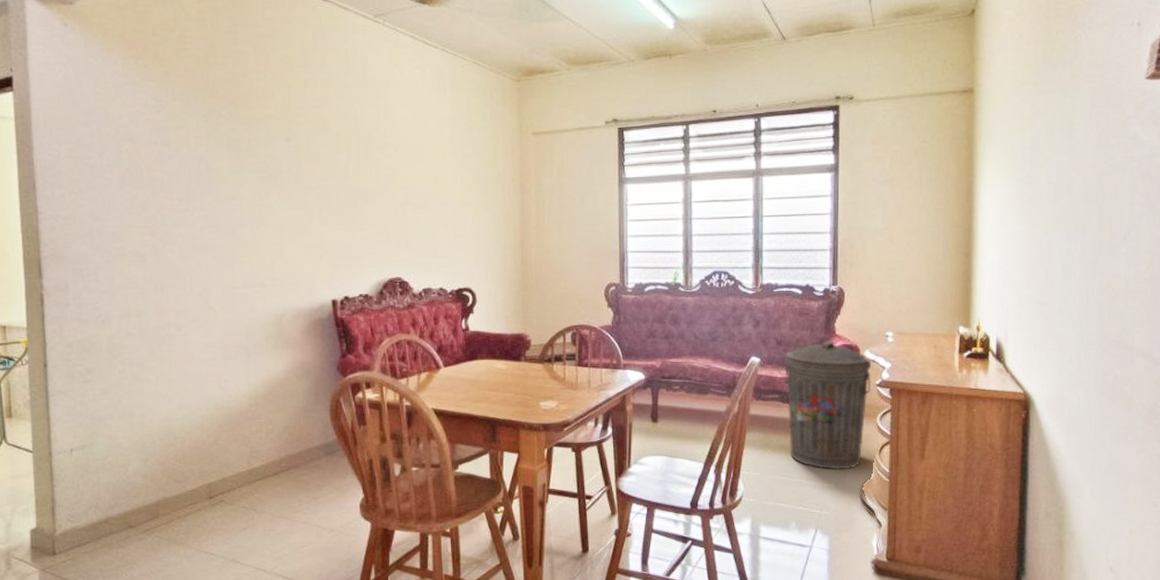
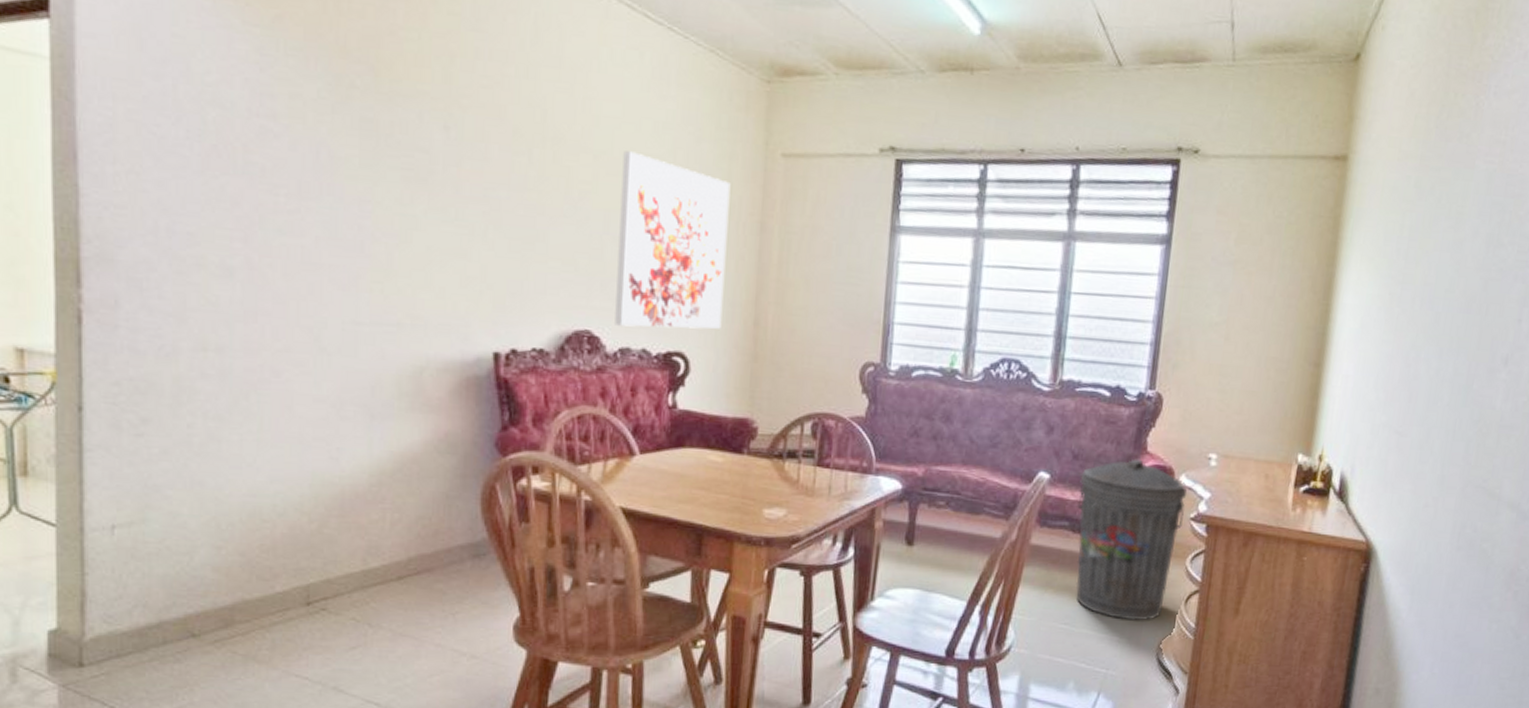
wall art: none [416,142,497,272] -> present [615,151,731,329]

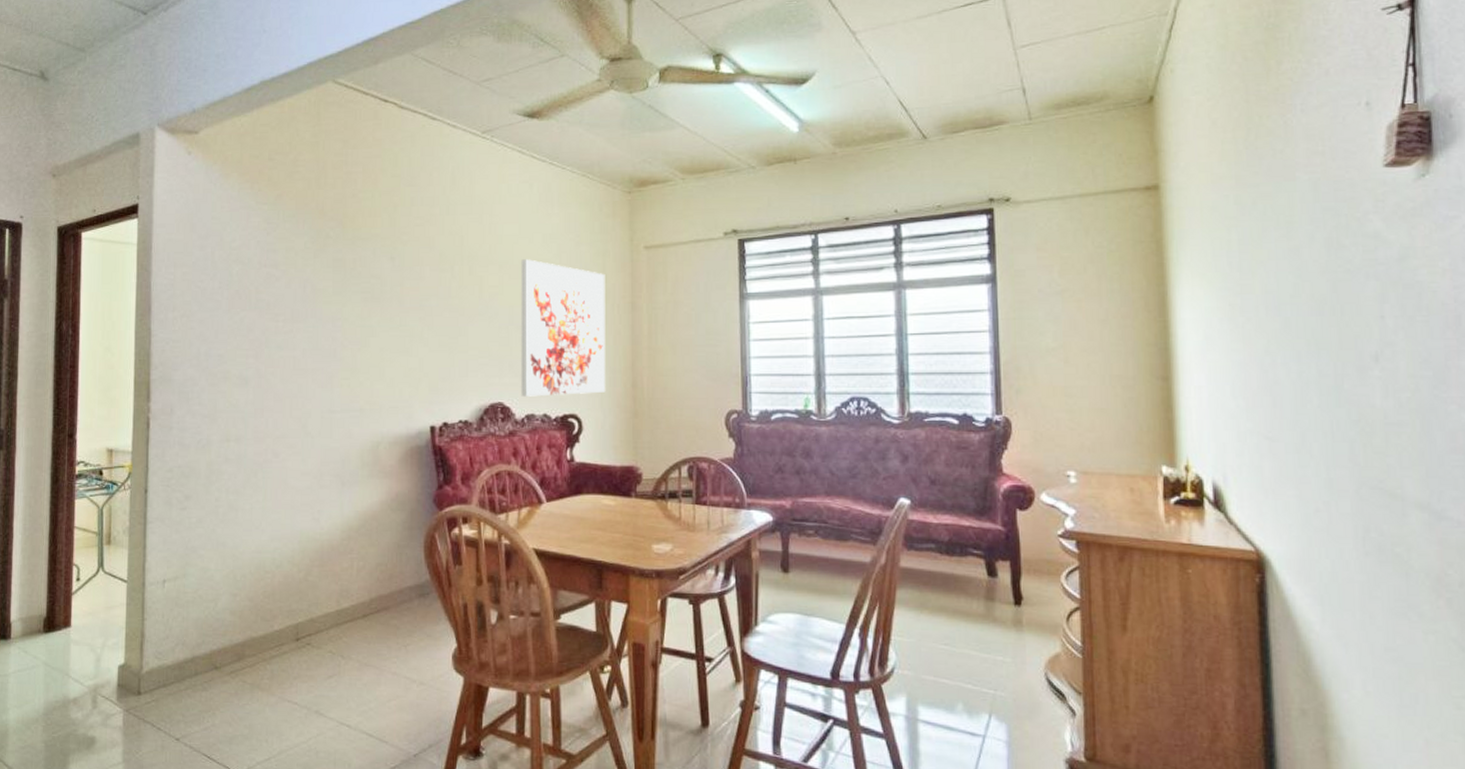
trash can: present [1076,458,1188,621] -> none [940,480,1051,640]

